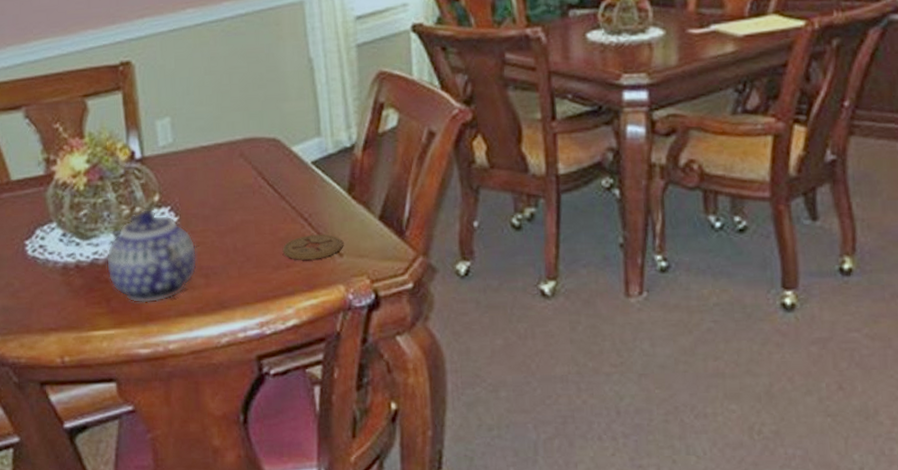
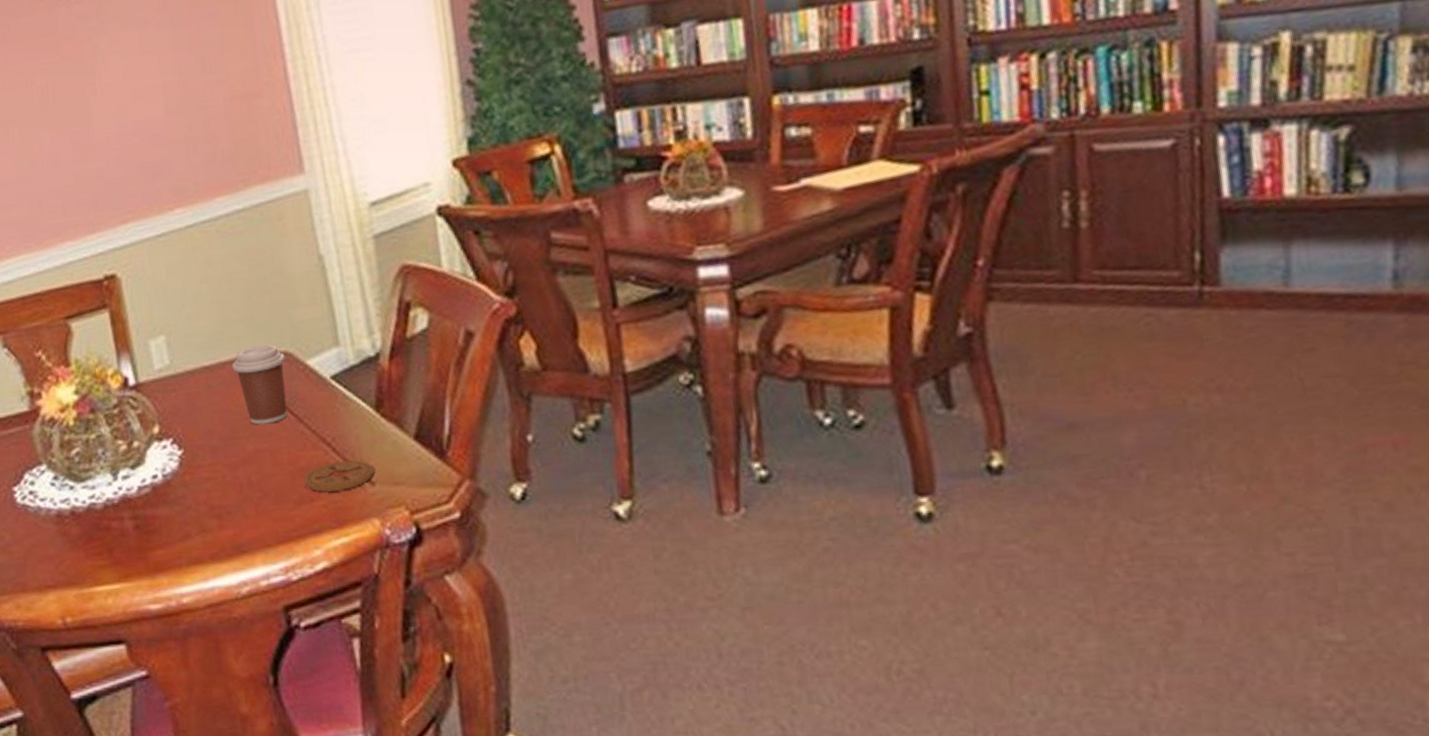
teapot: present [106,208,198,303] -> none [104,442,208,552]
coffee cup: none [227,131,274,199] -> present [232,344,288,425]

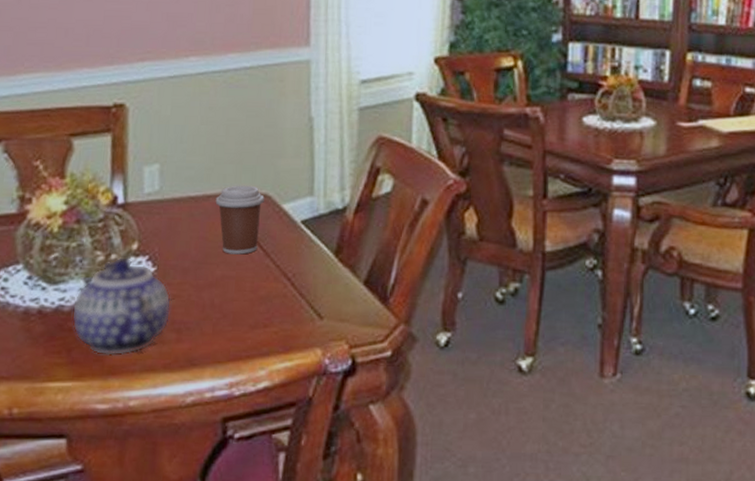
teapot: none [104,442,208,552] -> present [71,256,172,356]
coaster: present [304,460,375,492] -> none [261,294,325,321]

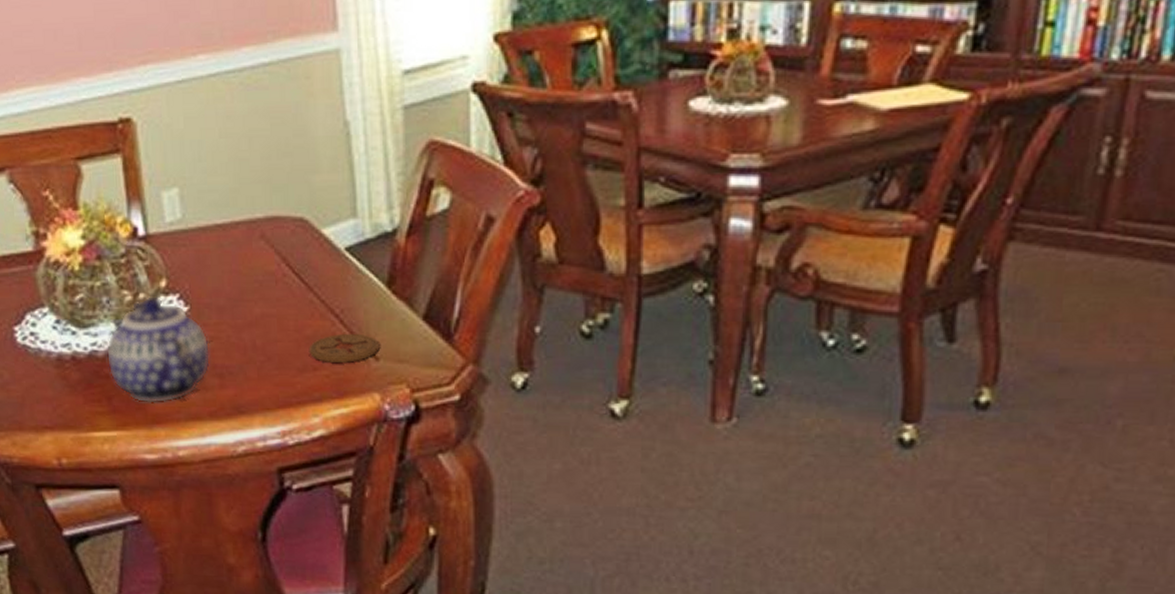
coffee cup: present [215,185,265,255] -> none [245,208,301,289]
coaster: none [261,294,325,321] -> present [308,333,380,363]

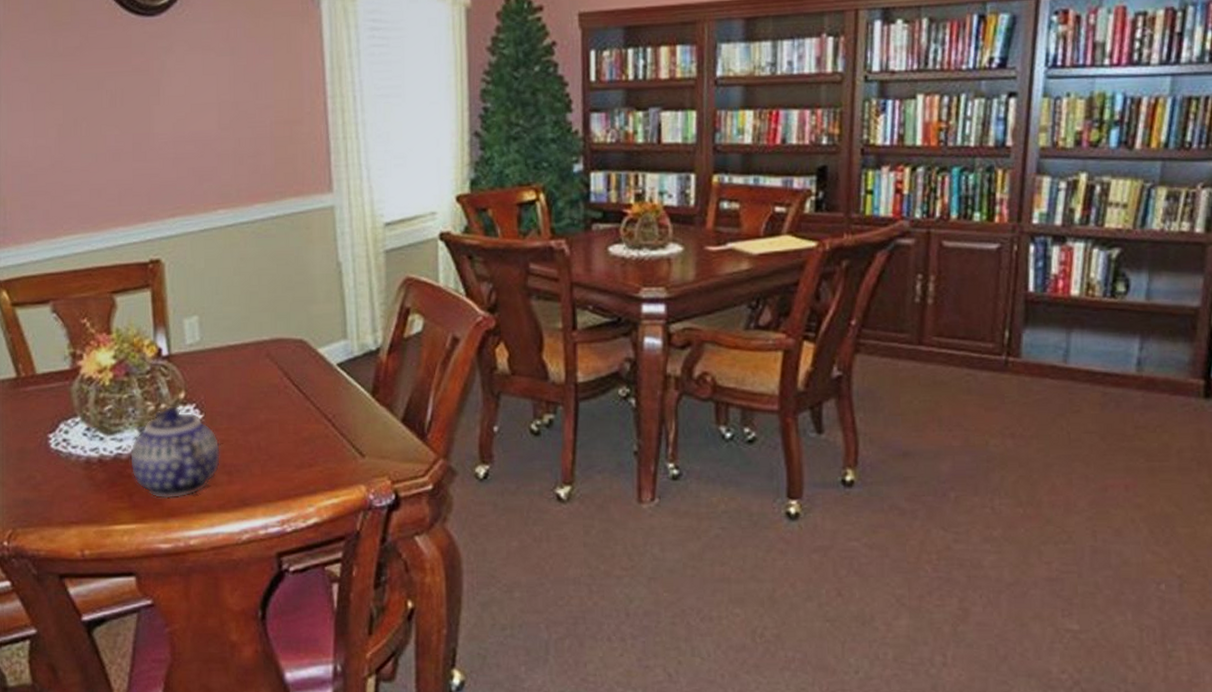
coaster: present [308,333,380,363] -> none [305,434,365,460]

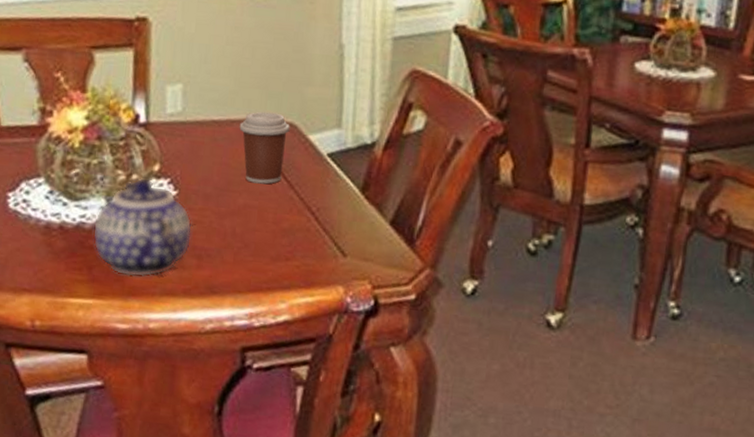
coffee cup: none [254,332,300,399] -> present [239,111,290,184]

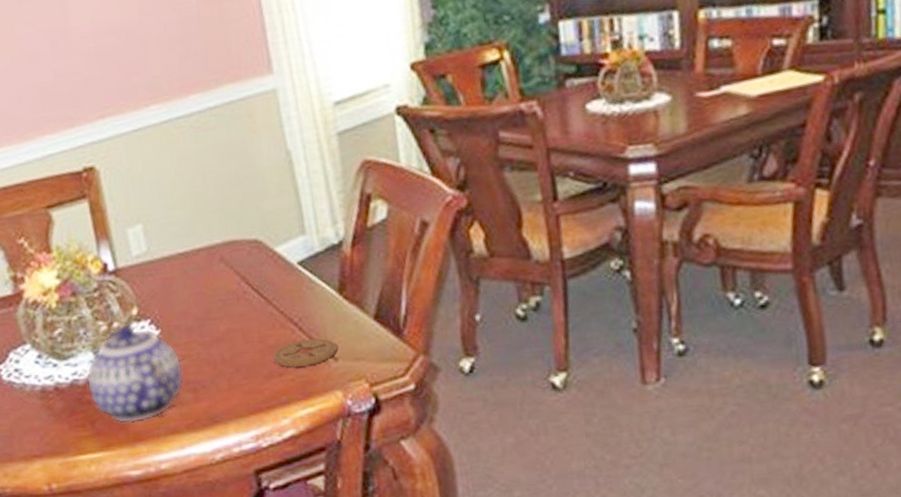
coffee cup: present [239,111,290,184] -> none [205,232,258,307]
coaster: none [283,229,349,256] -> present [273,338,338,368]

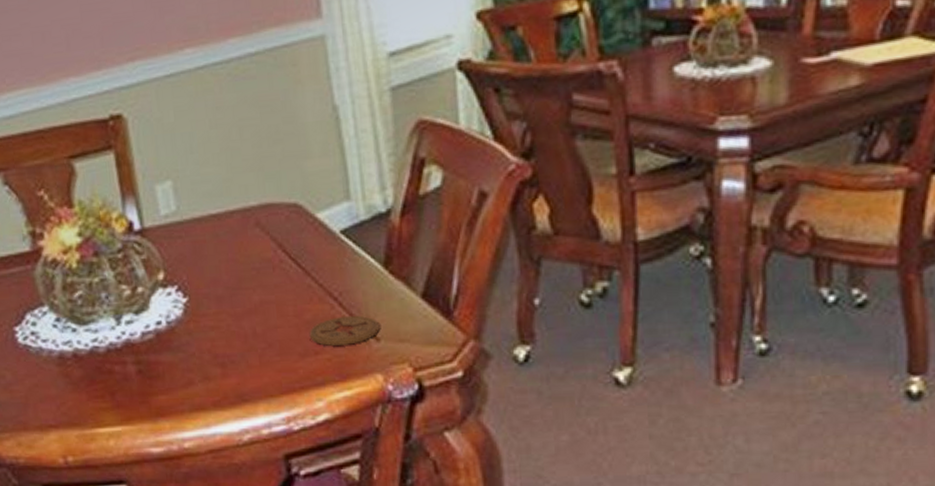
teapot: present [86,323,184,424] -> none [107,288,212,397]

